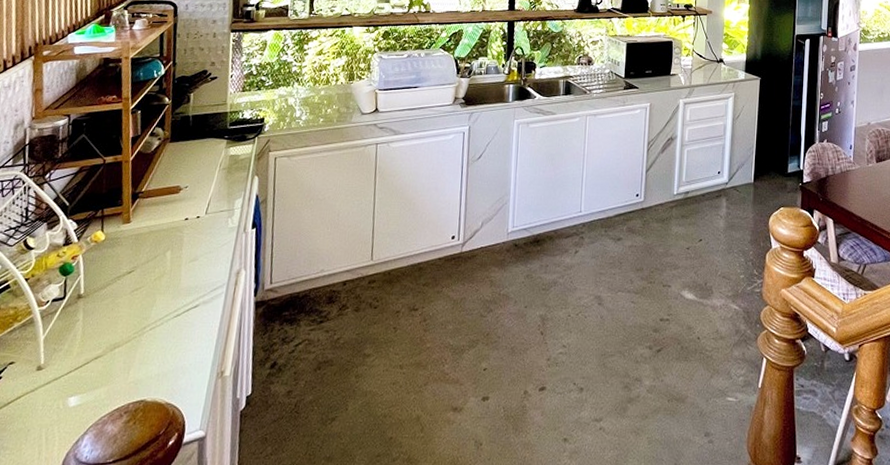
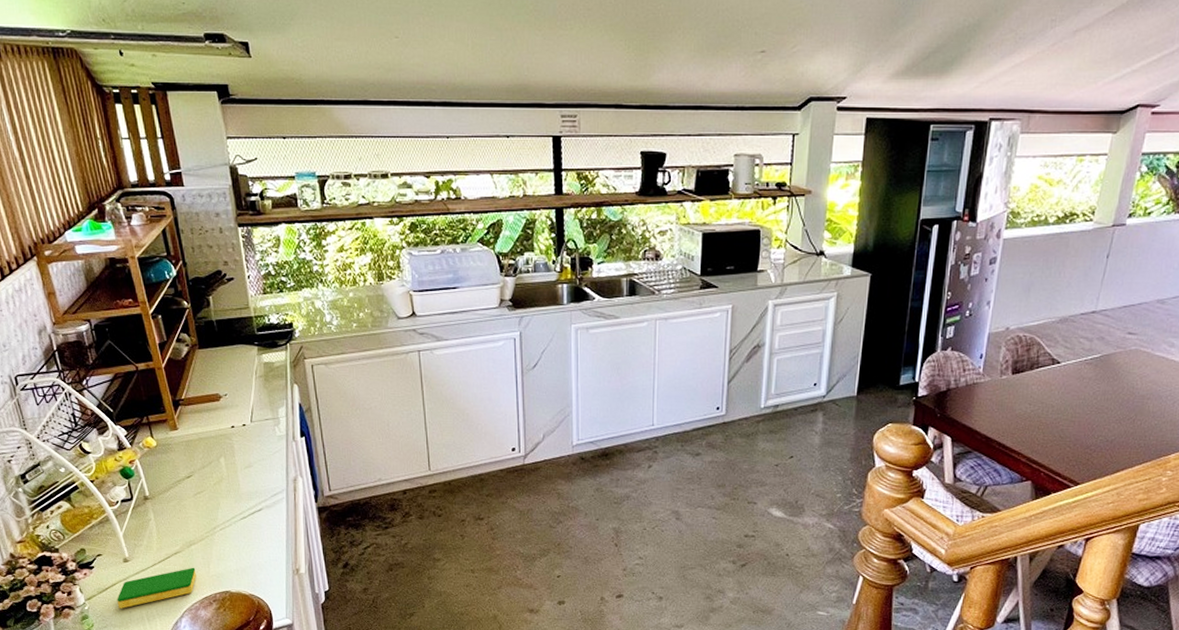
dish sponge: none [16,373,114,426] -> present [117,567,196,609]

